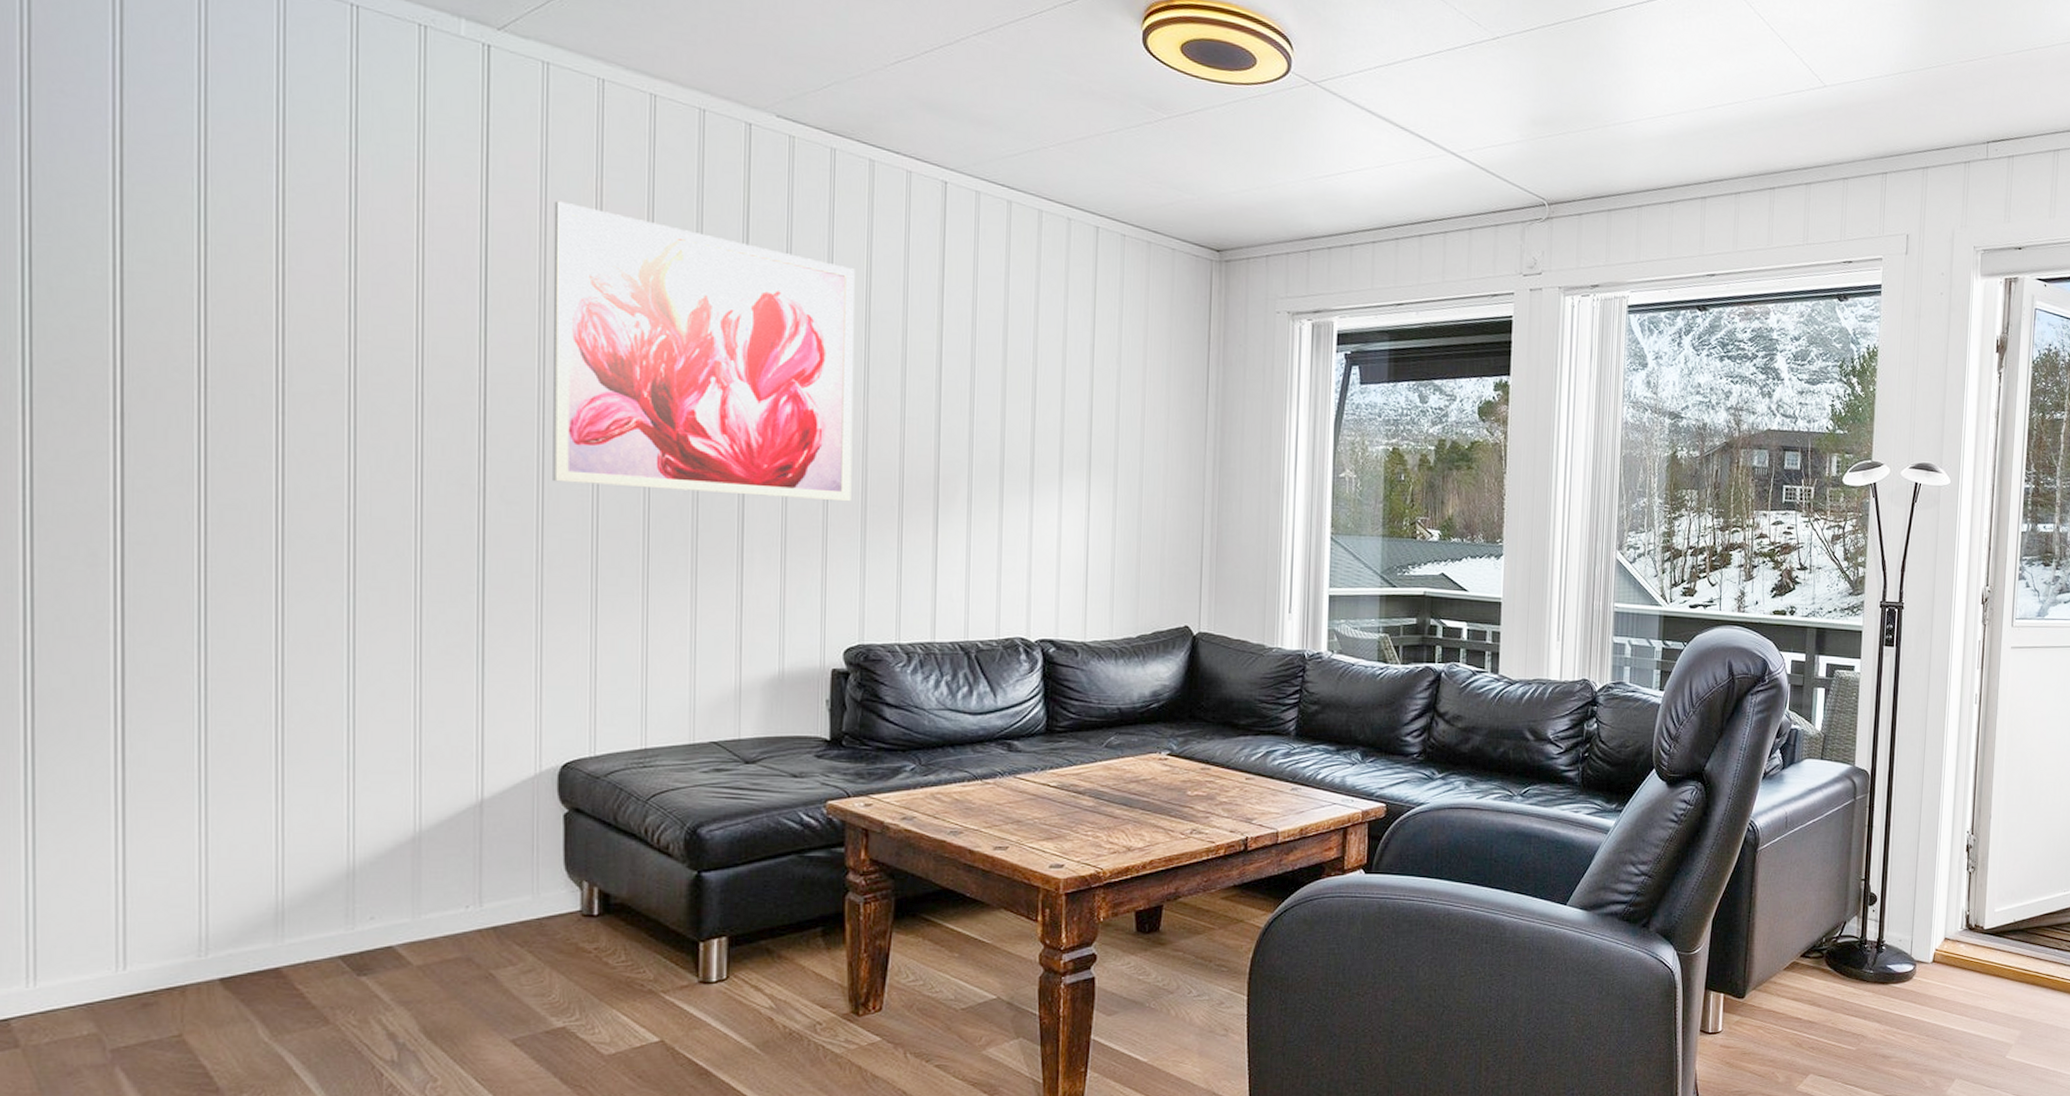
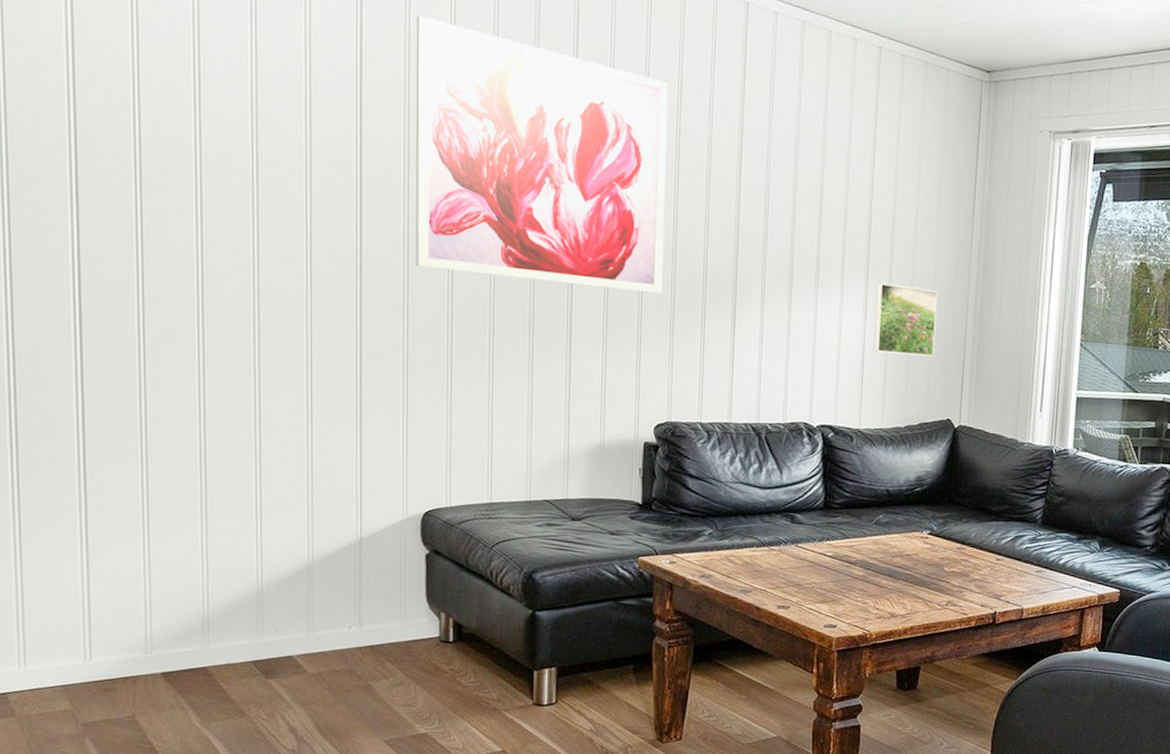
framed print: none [1098,480,1170,558] -> present [874,282,938,357]

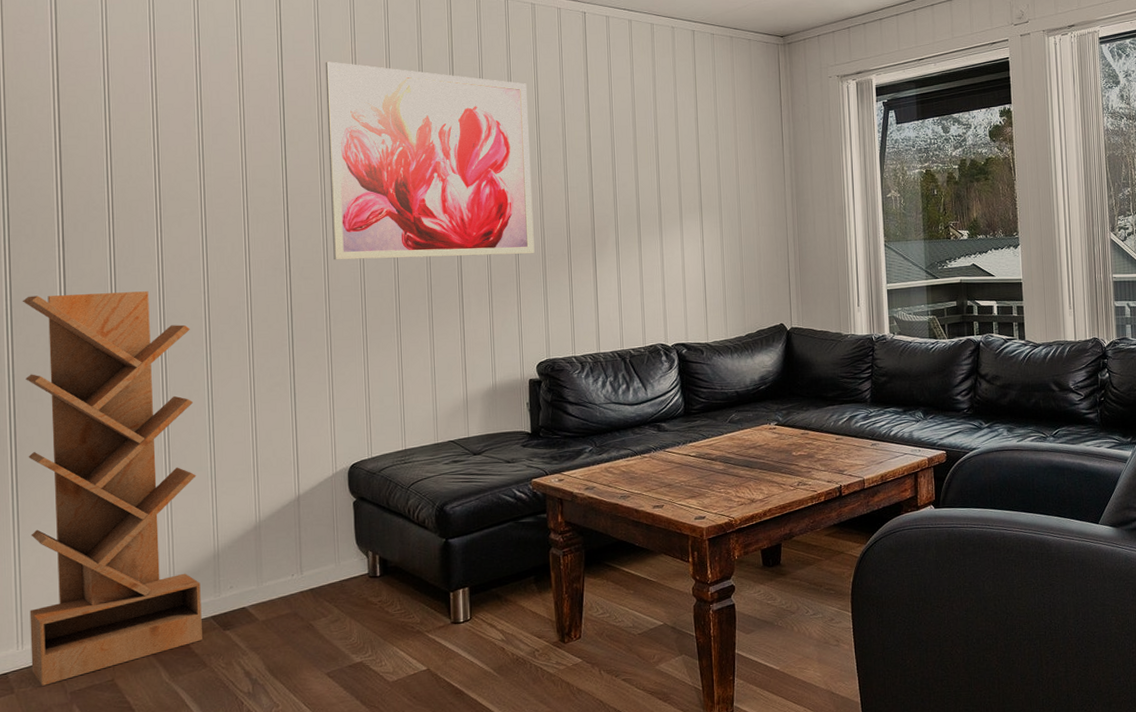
bookshelf: none [26,255,240,713] -> present [23,291,202,686]
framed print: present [874,282,938,357] -> none [709,218,763,276]

